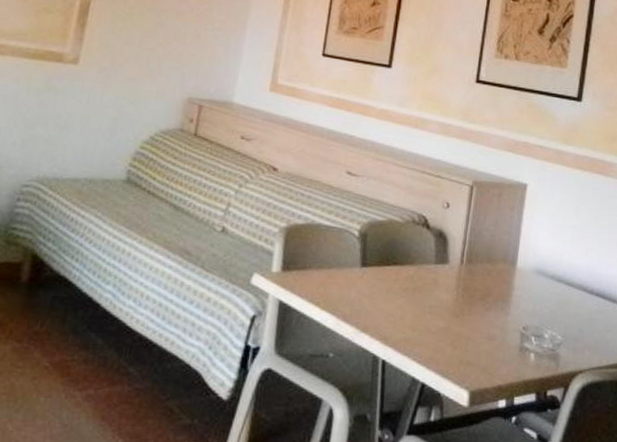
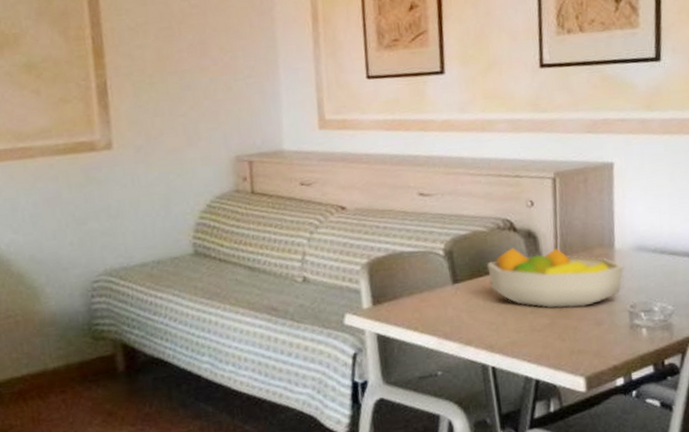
fruit bowl: none [396,244,523,318] -> present [487,247,624,308]

